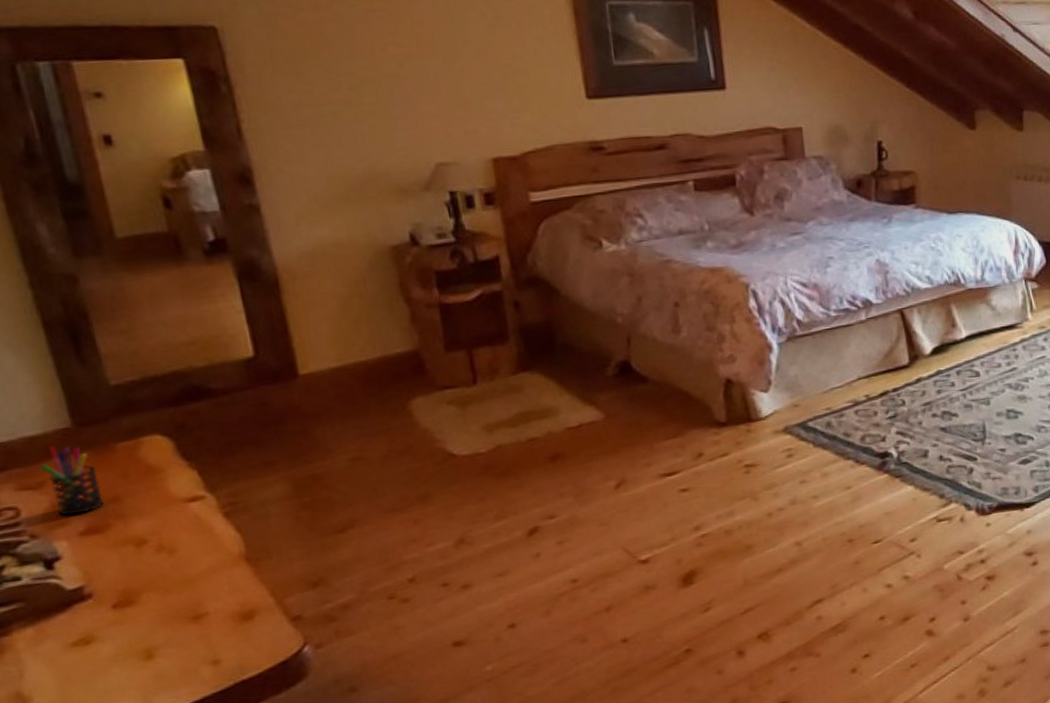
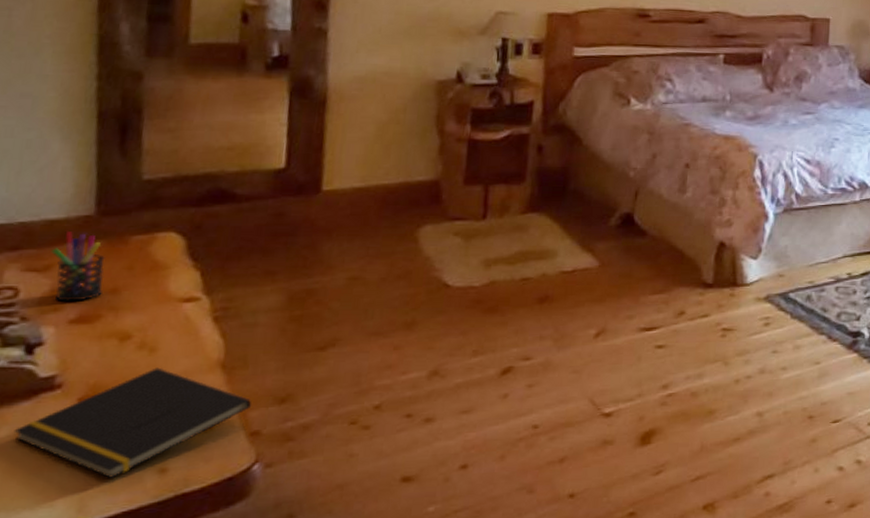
notepad: none [58,567,287,675] -> present [13,367,252,478]

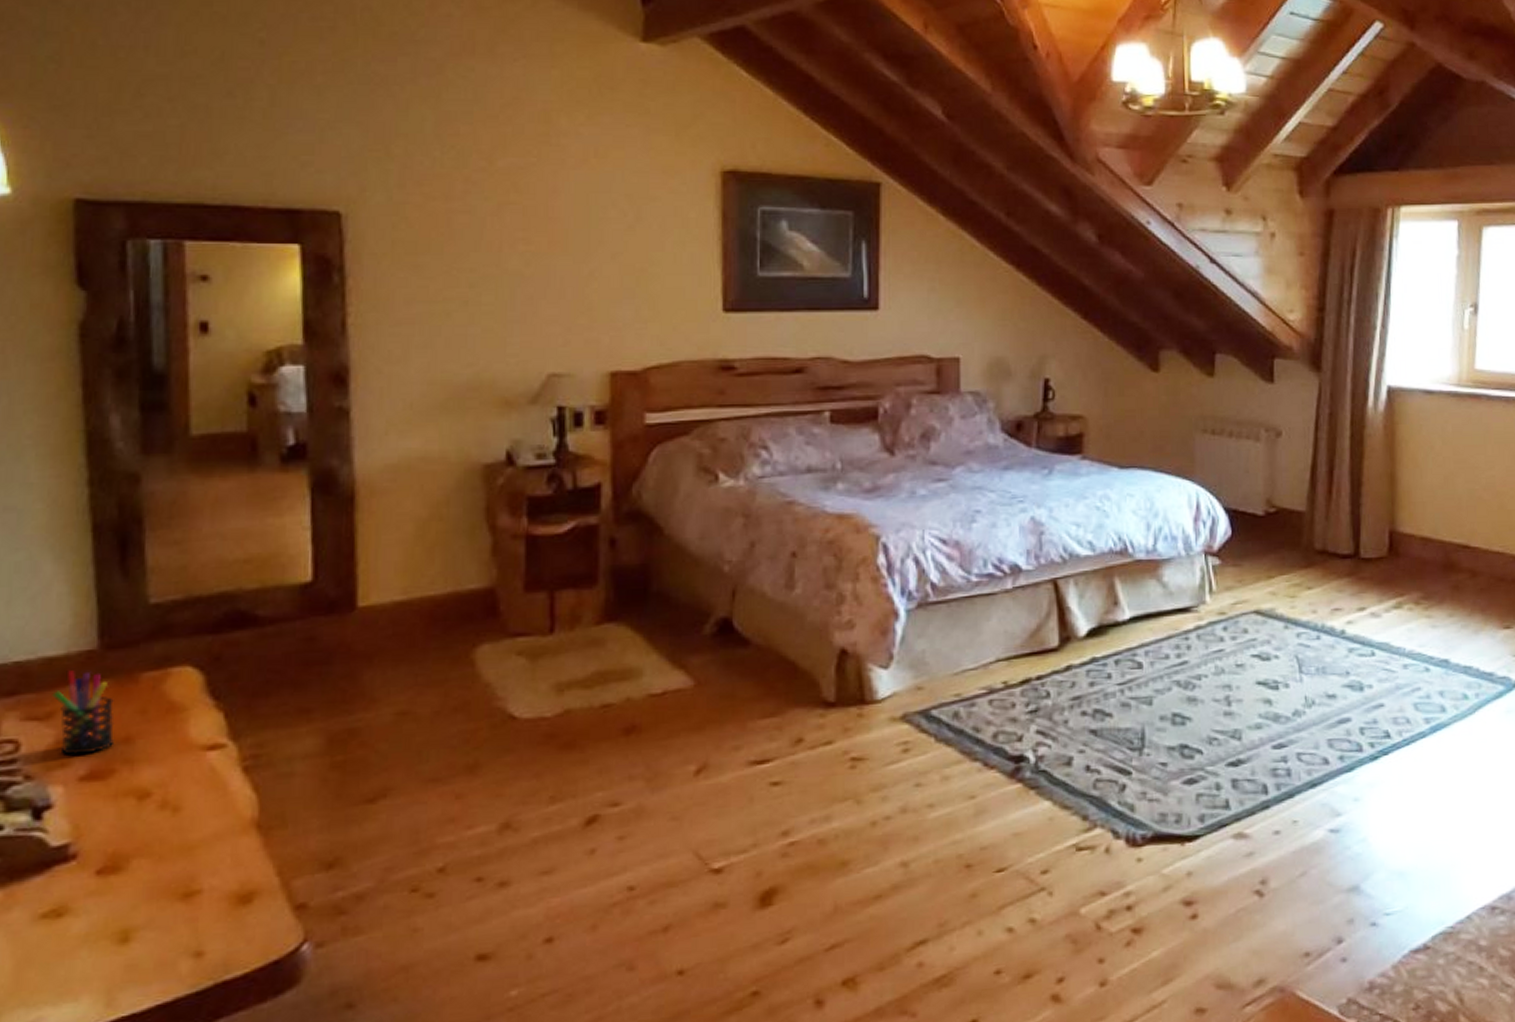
notepad: present [13,367,252,478] -> none [27,830,295,965]

